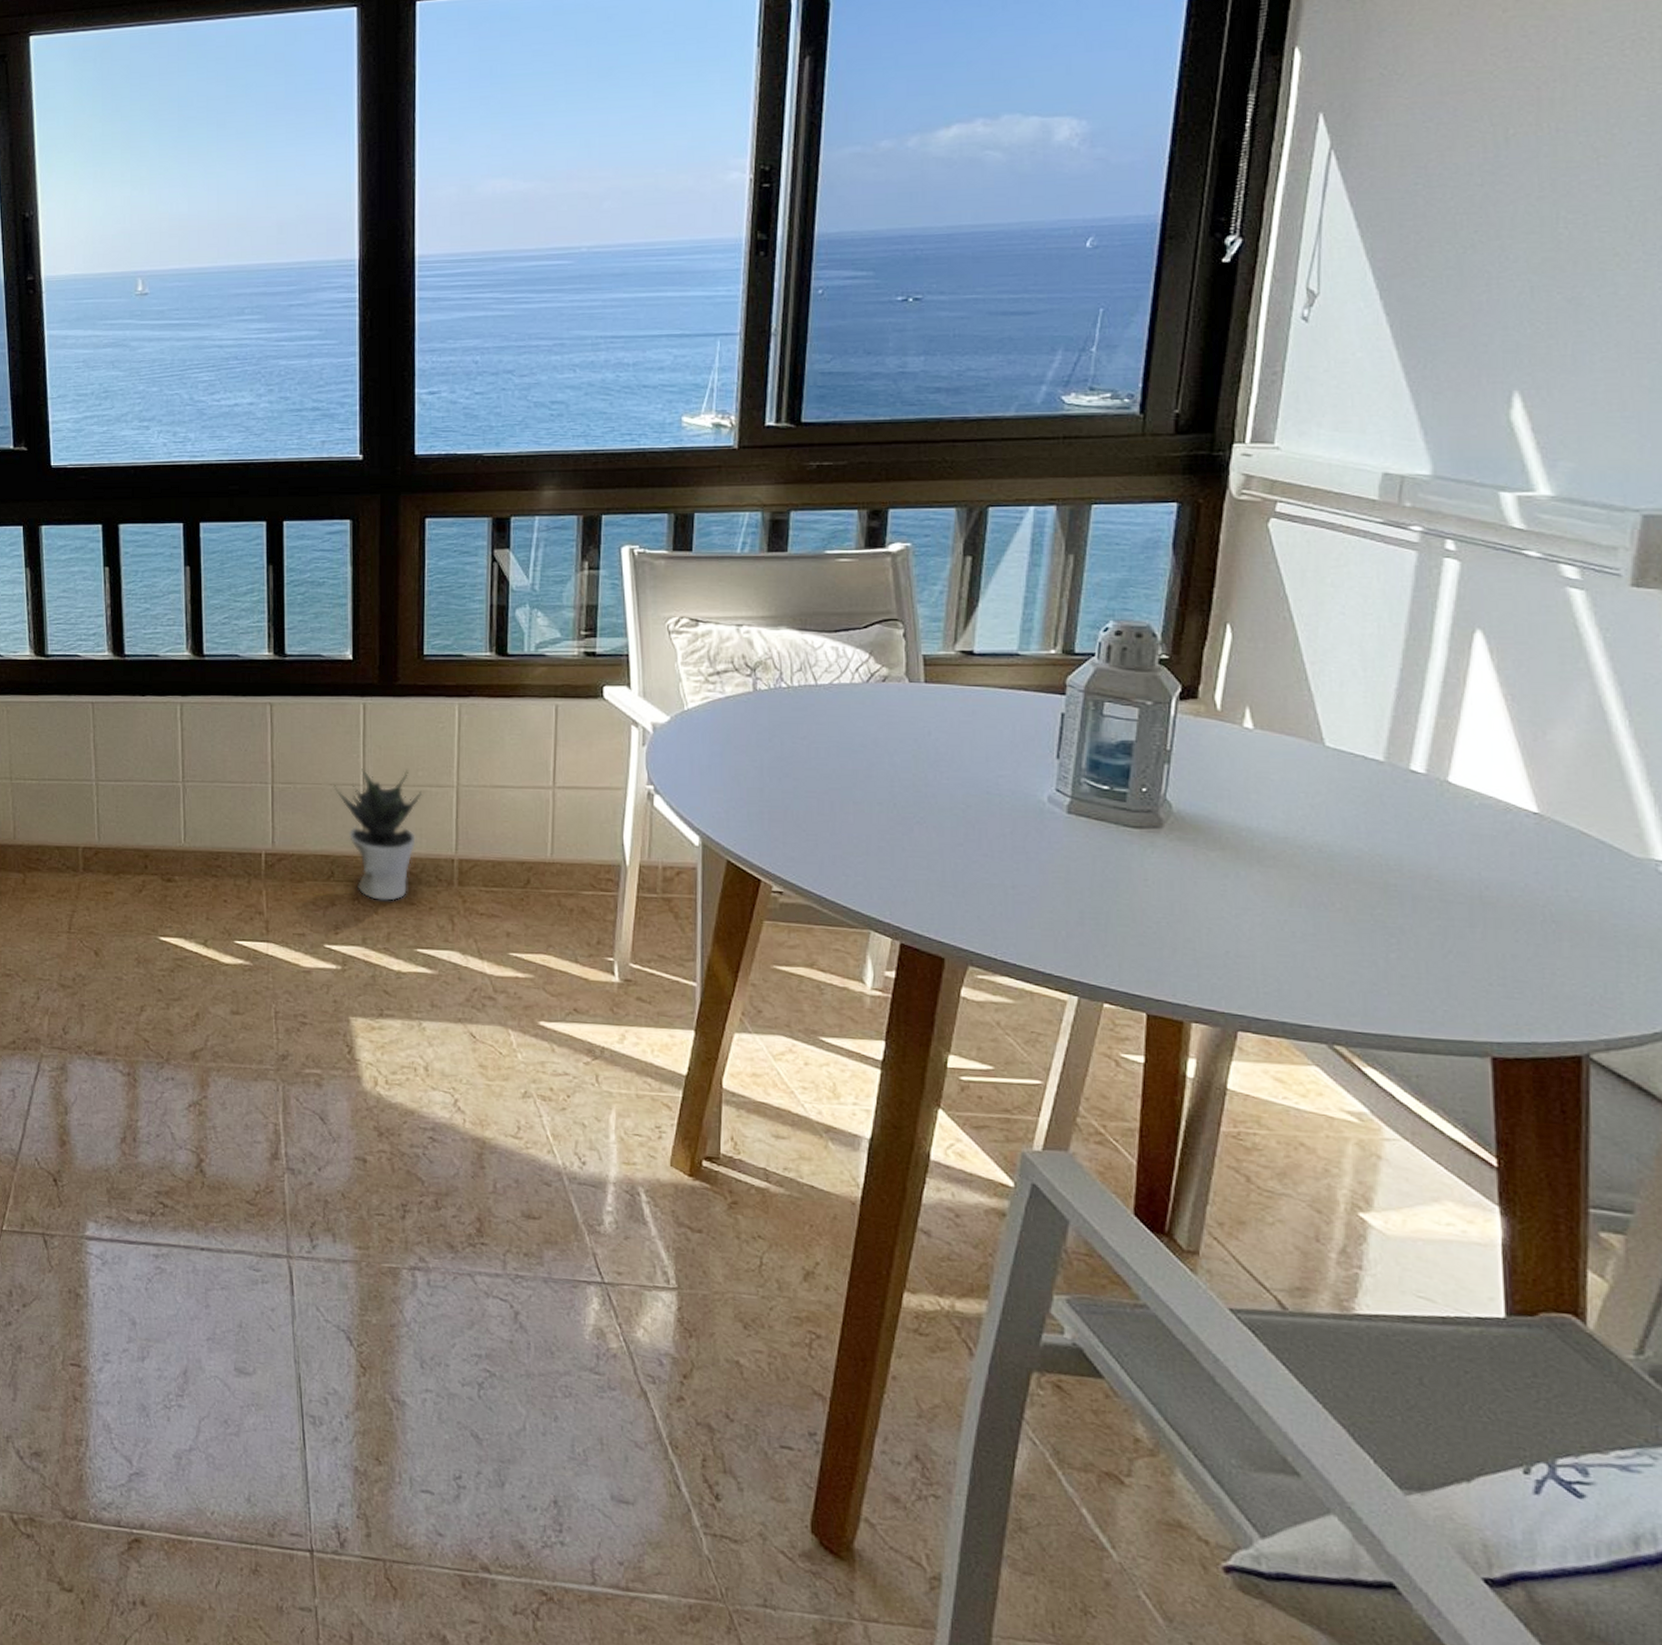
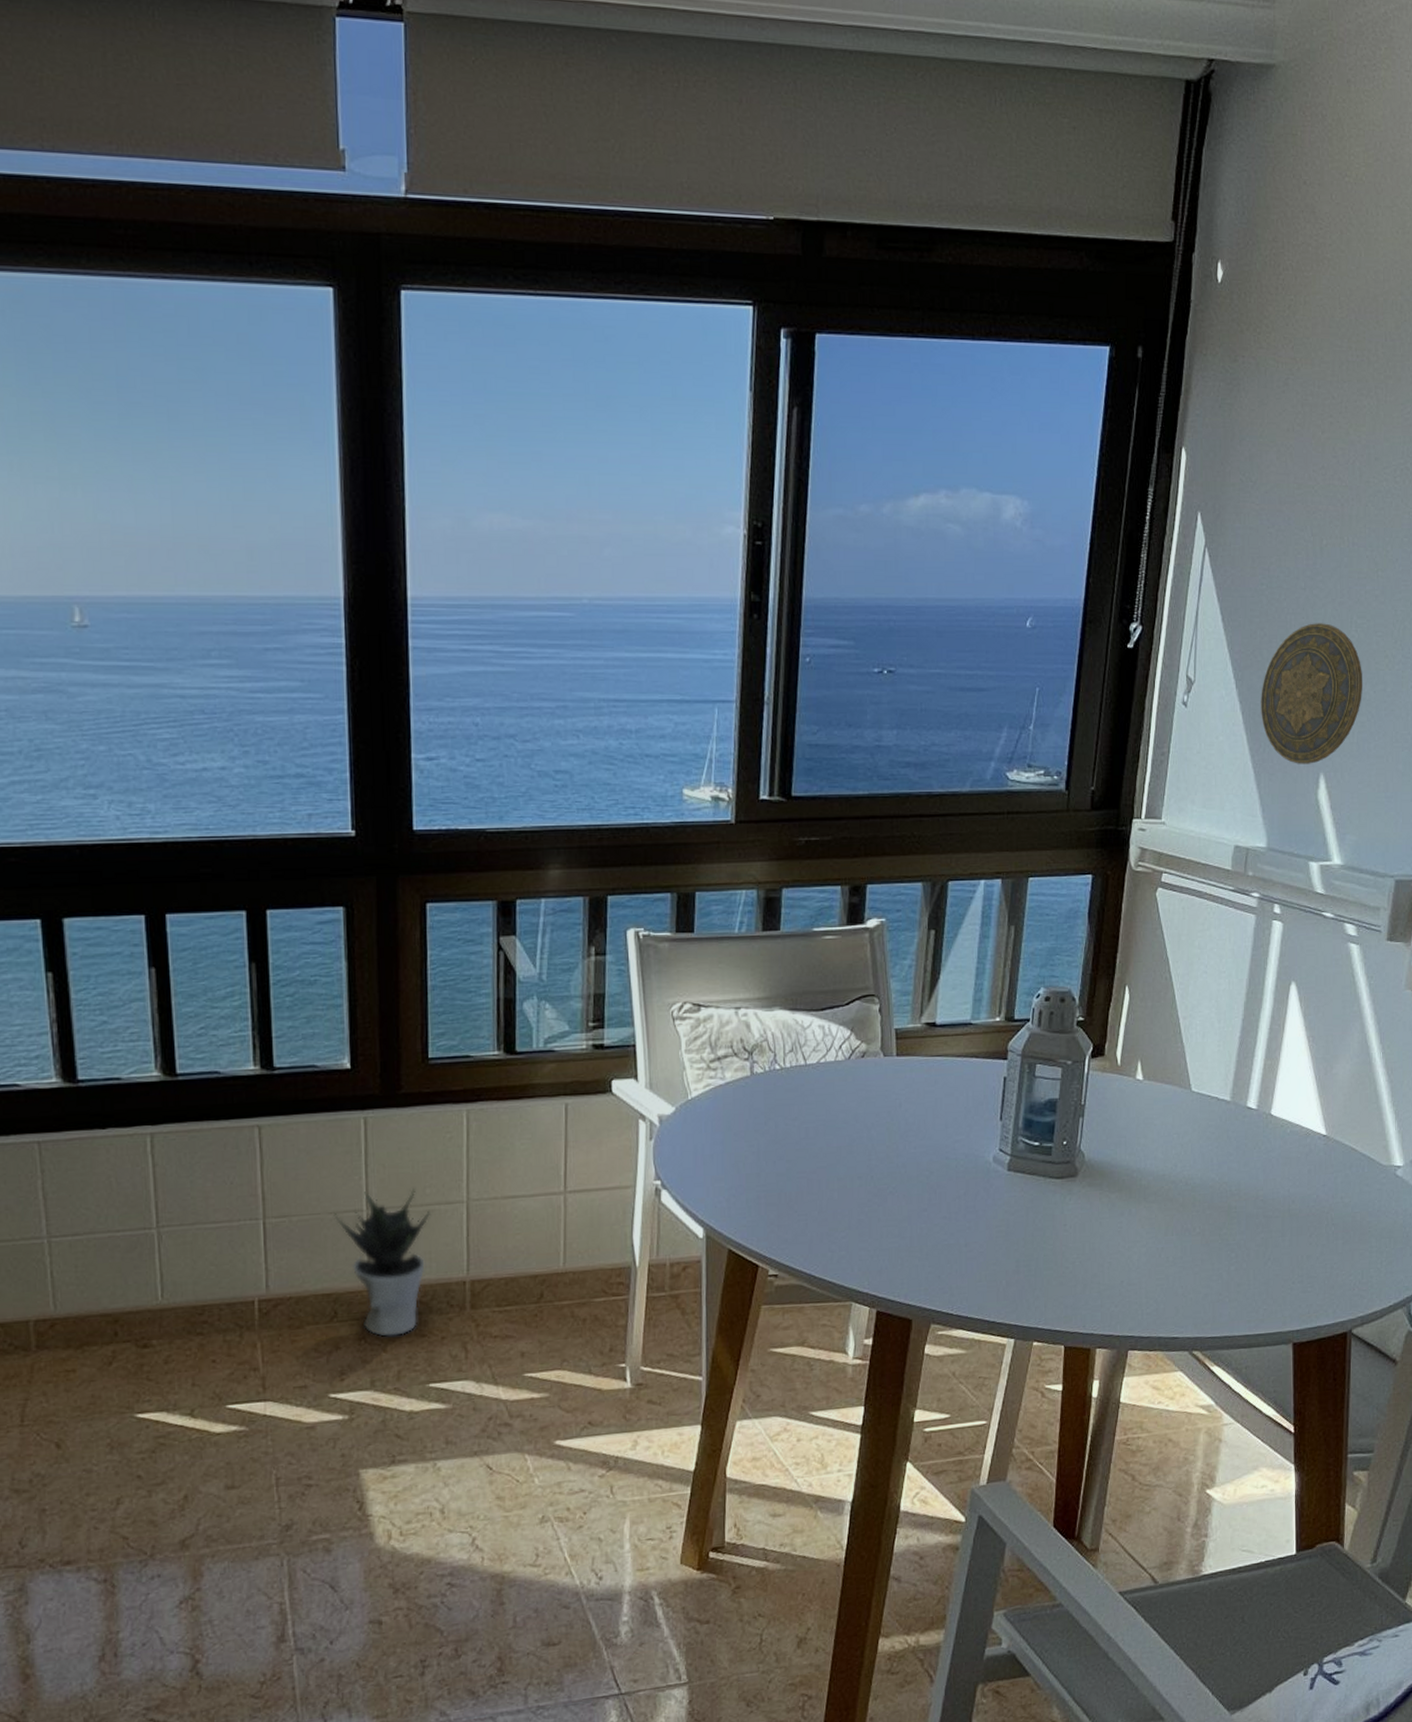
decorative plate: none [1418,221,1580,381] -> present [1261,623,1363,764]

